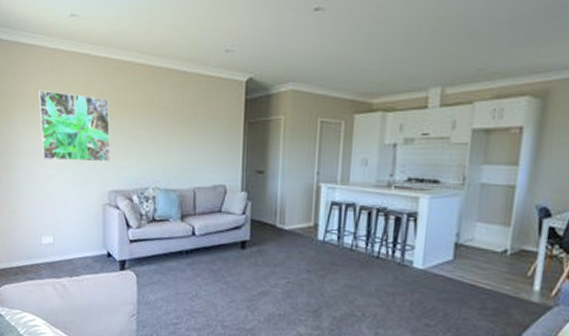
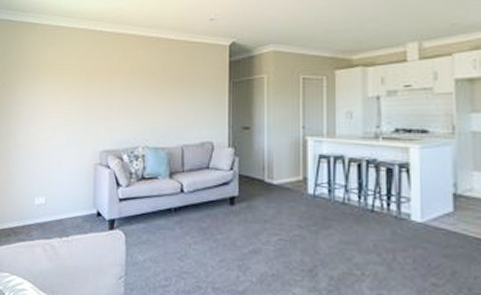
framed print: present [39,89,111,162] -> none [40,61,104,124]

